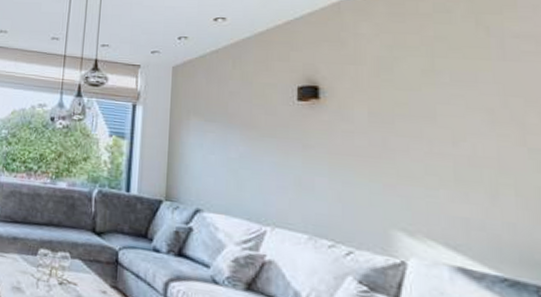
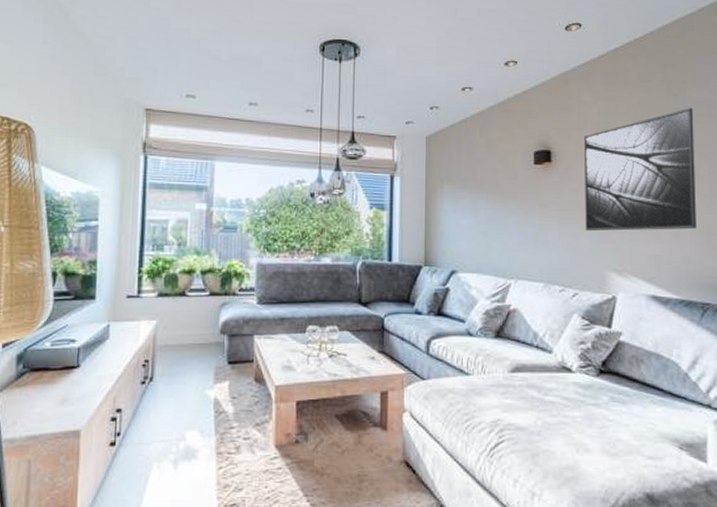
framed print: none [362,42,524,191] -> present [584,107,697,232]

